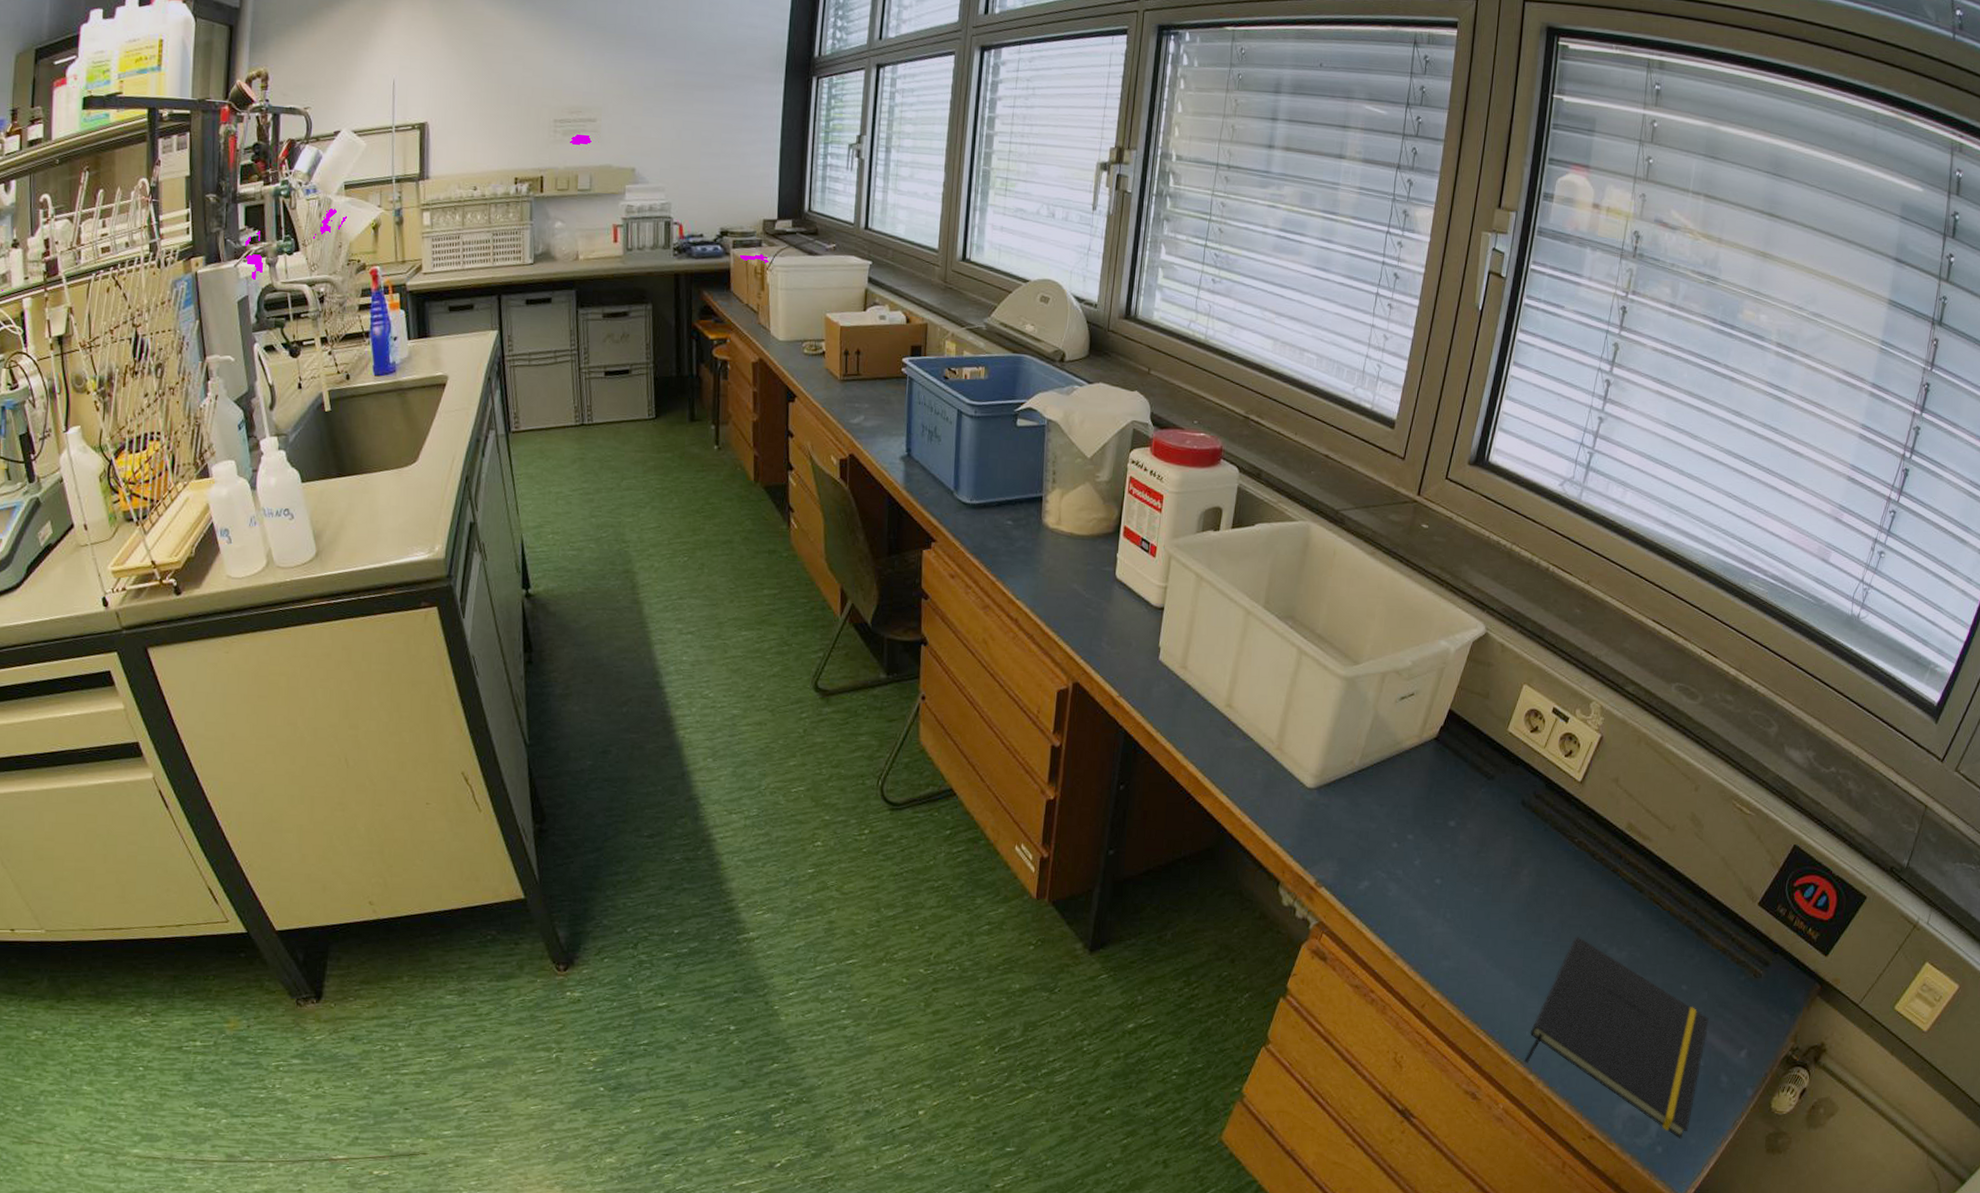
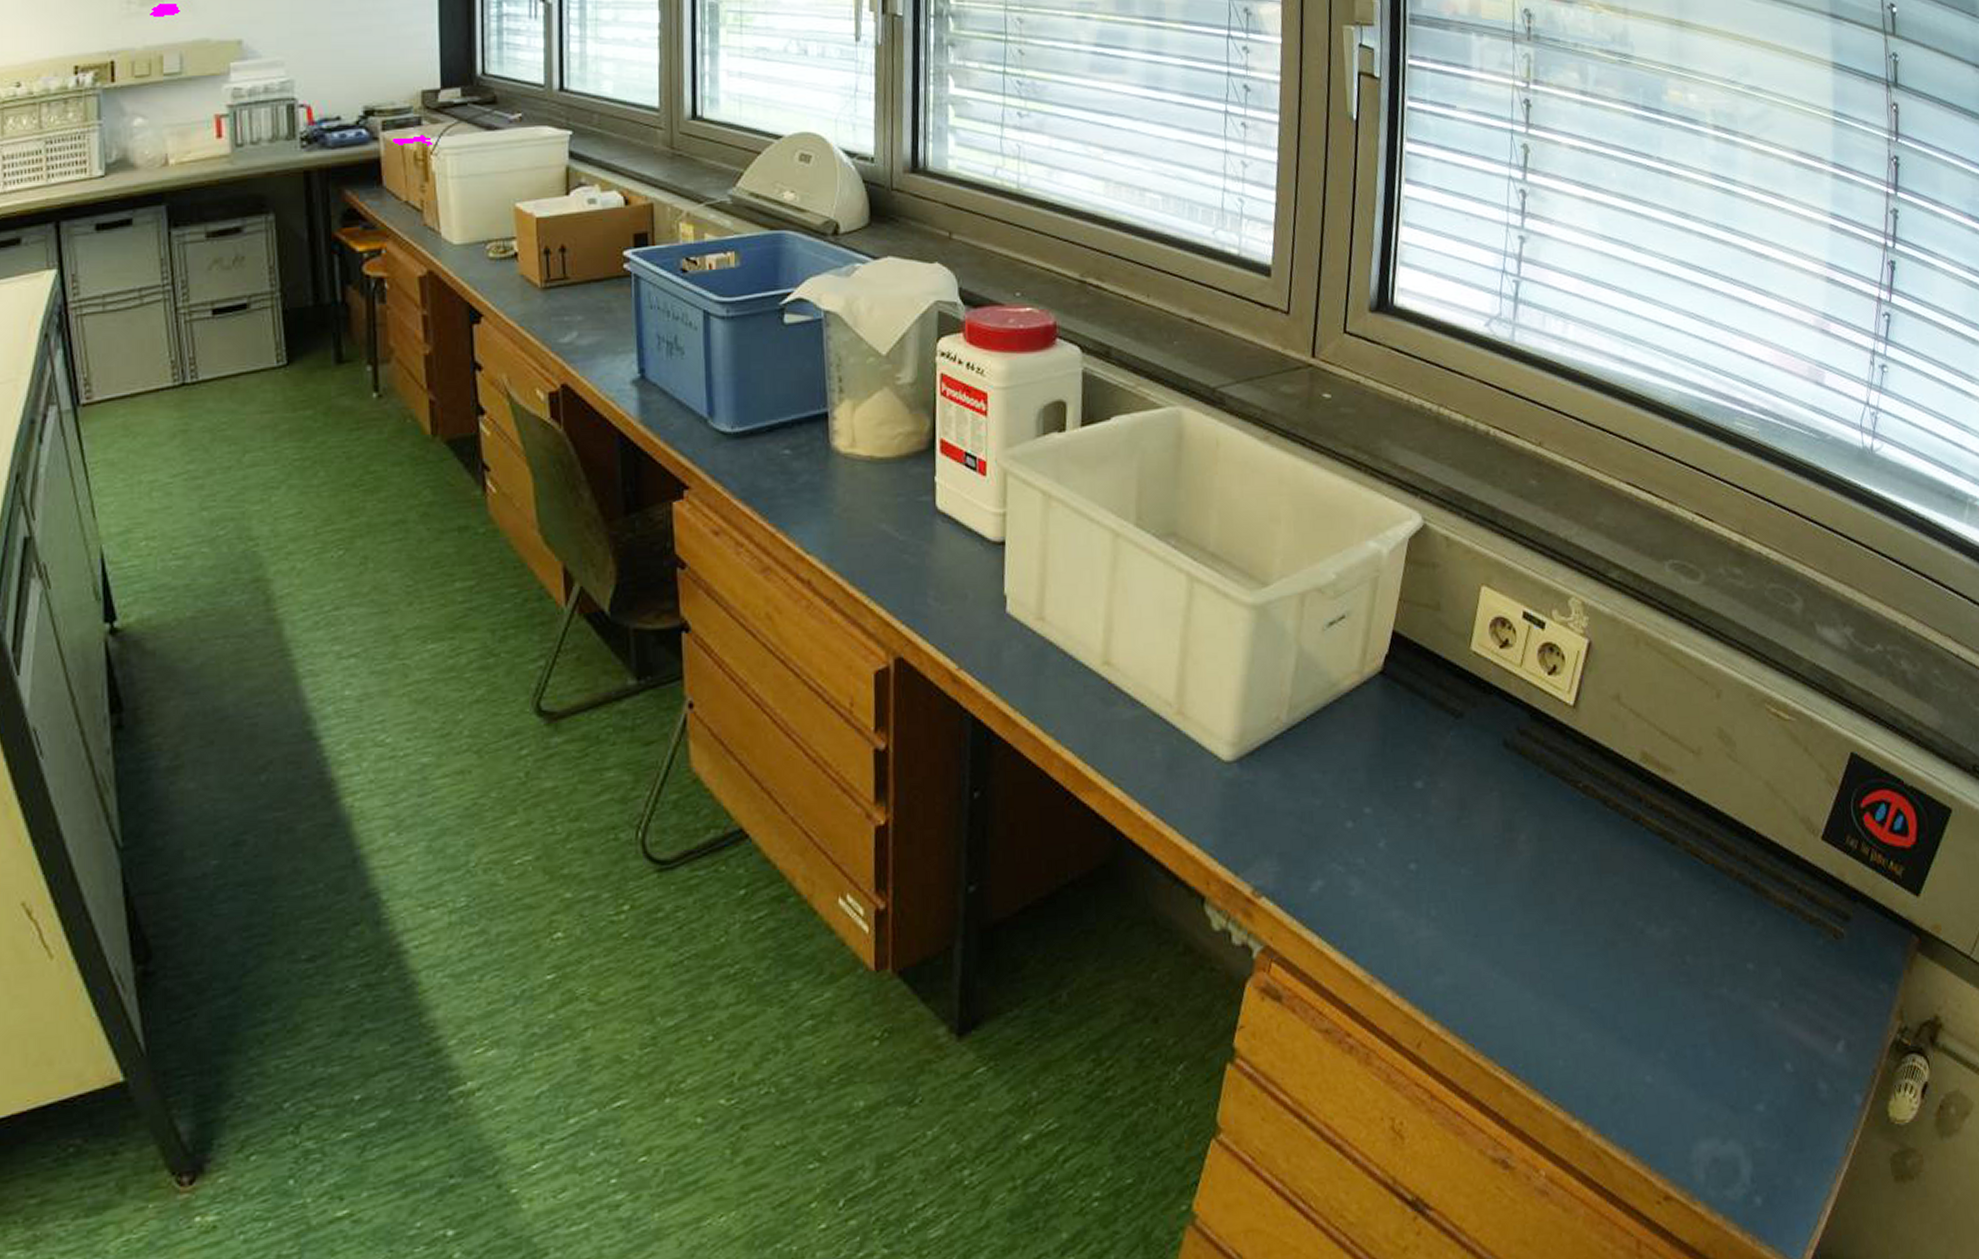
notepad: present [1524,936,1709,1139] -> none [1563,916,1791,1181]

